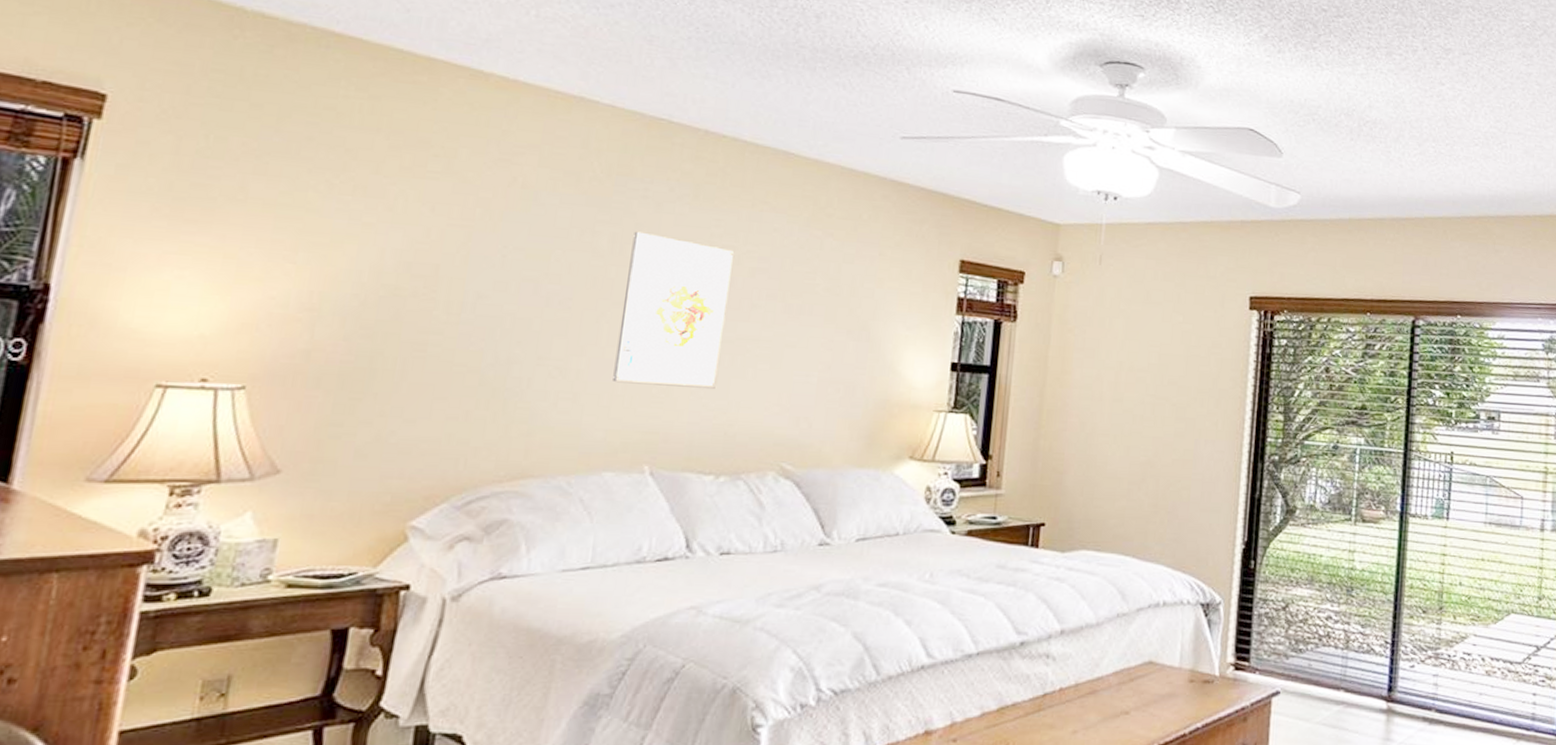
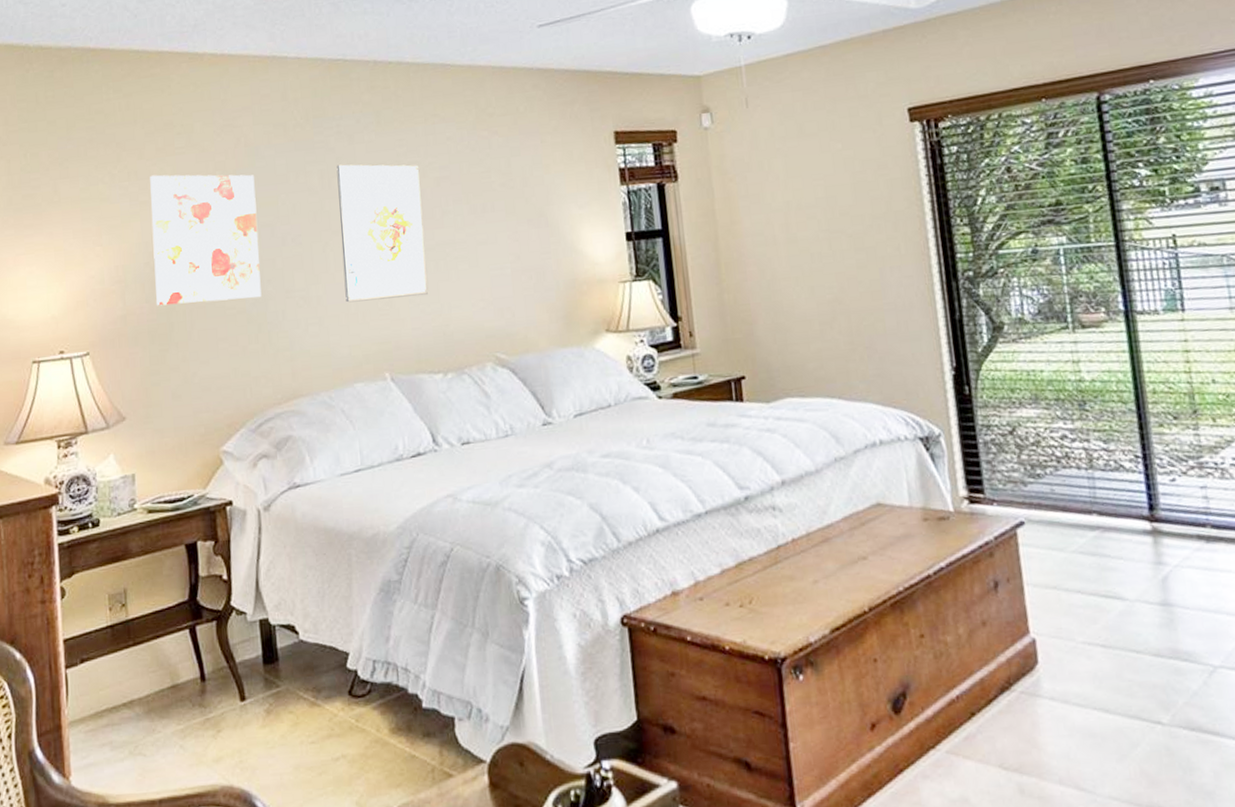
wall art: none [358,195,526,359] -> present [150,174,262,306]

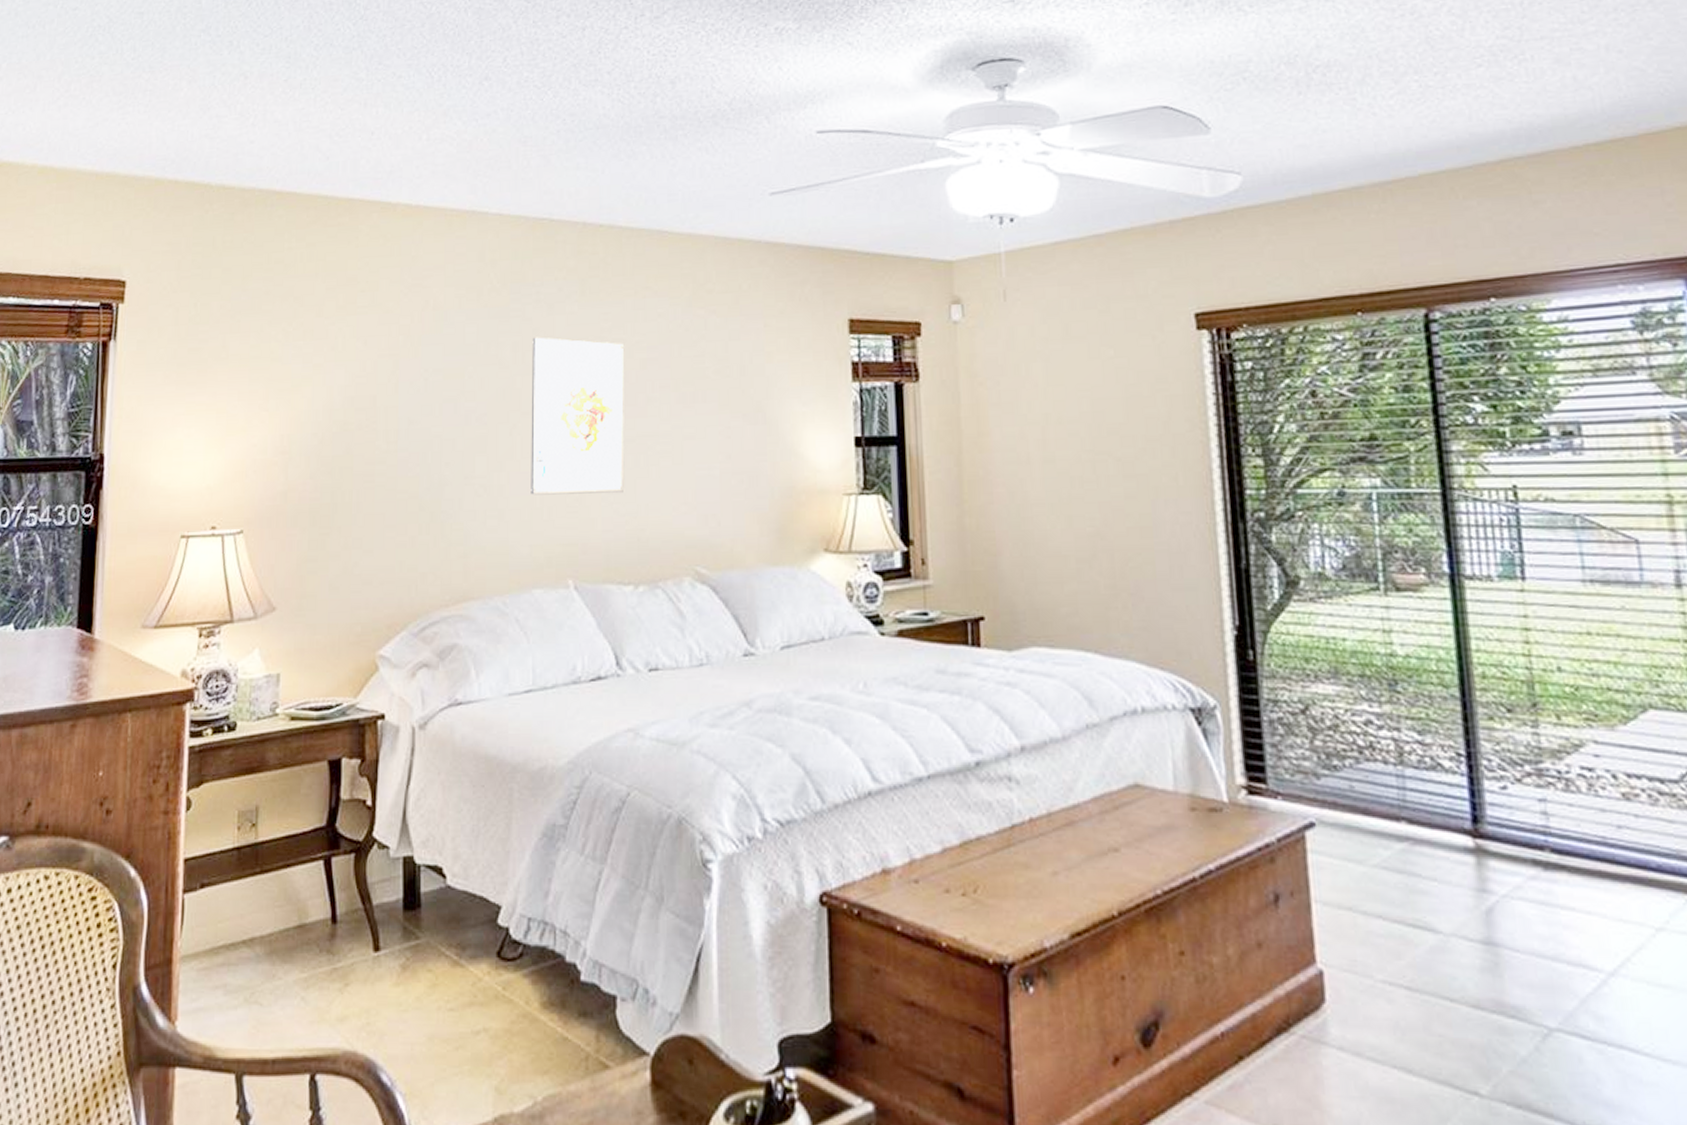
wall art: present [150,174,262,306] -> none [322,335,440,484]

